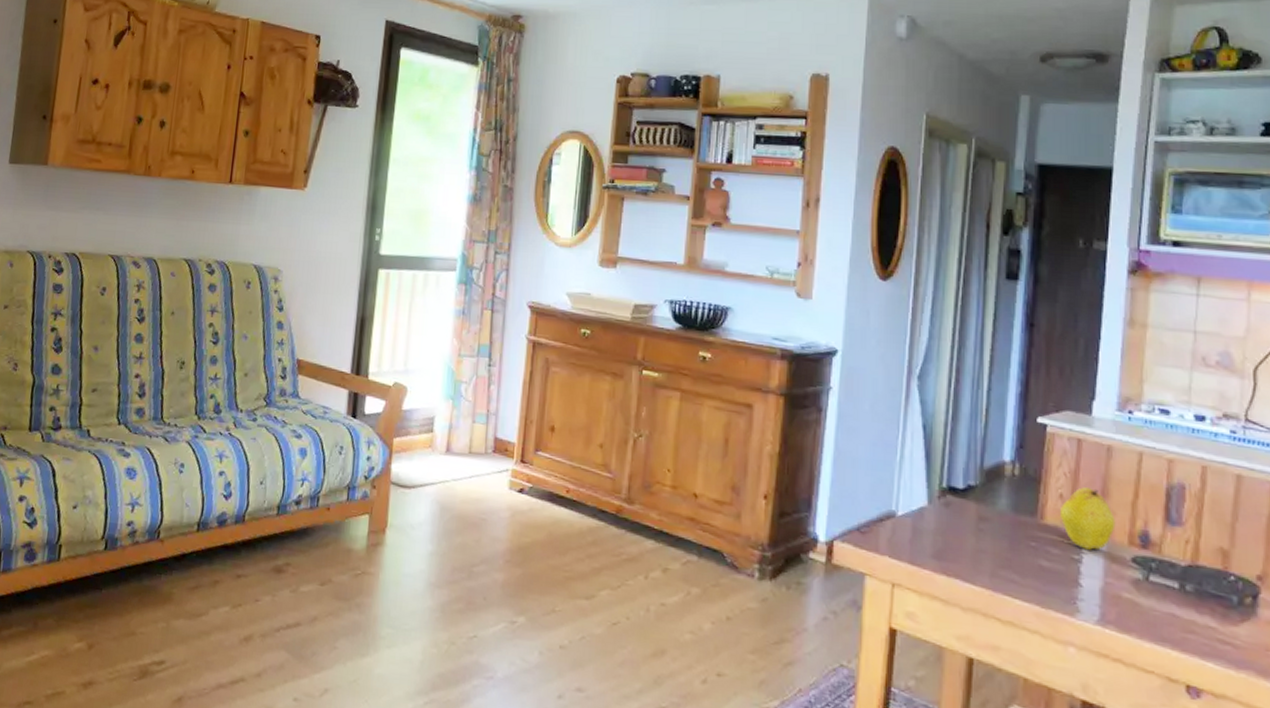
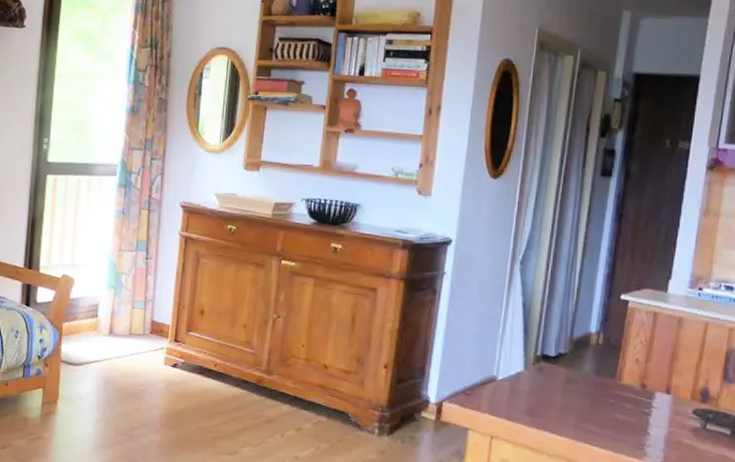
fruit: present [1060,487,1116,551] -> none [635,353,682,405]

